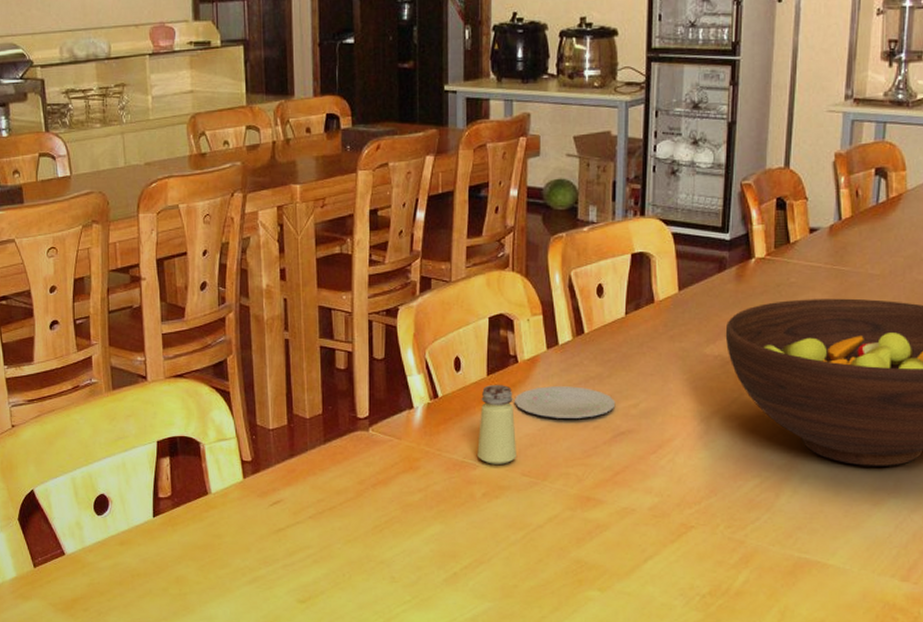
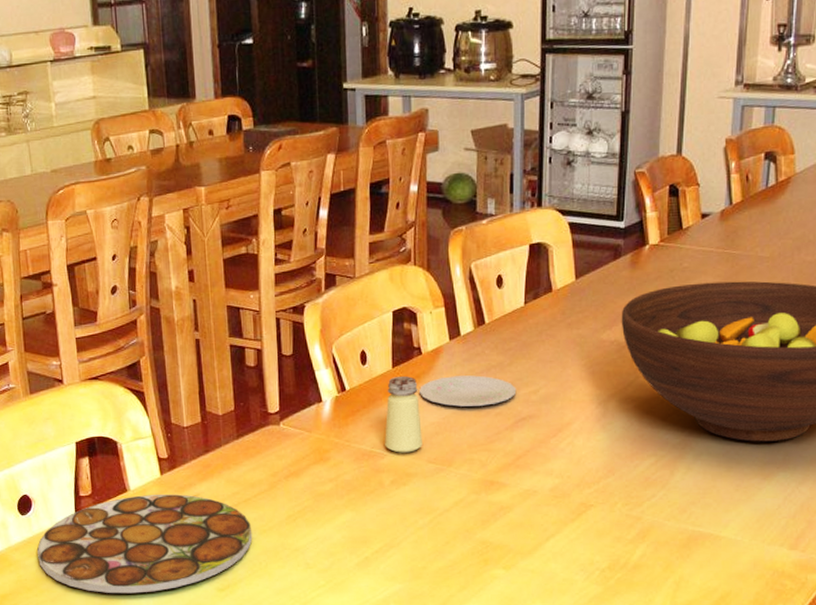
plate: none [112,499,337,602] -> present [37,494,253,594]

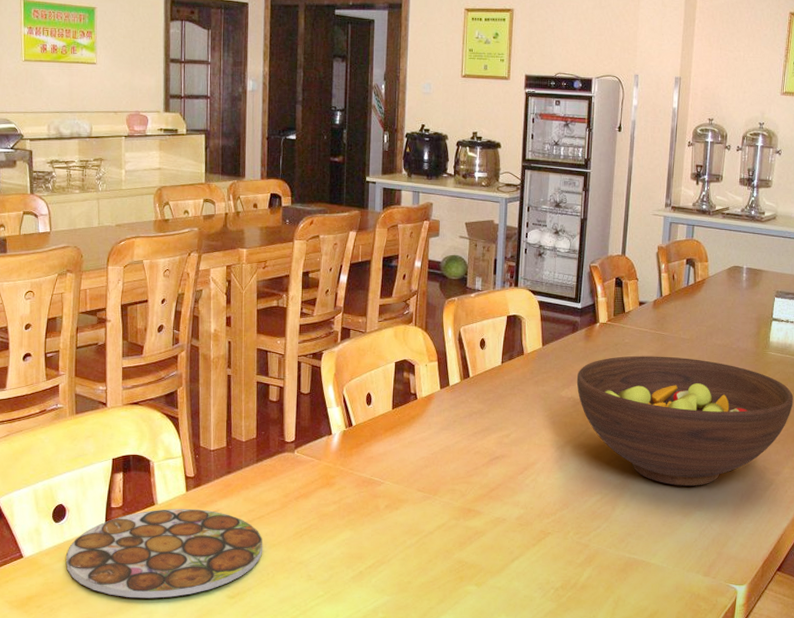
saltshaker: present [385,375,422,453] -> none [382,416,414,482]
plate: present [418,375,517,407] -> none [412,419,493,445]

